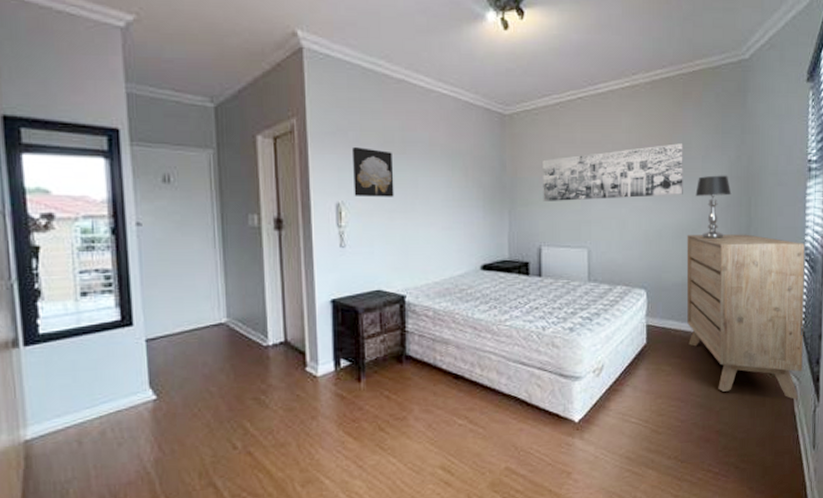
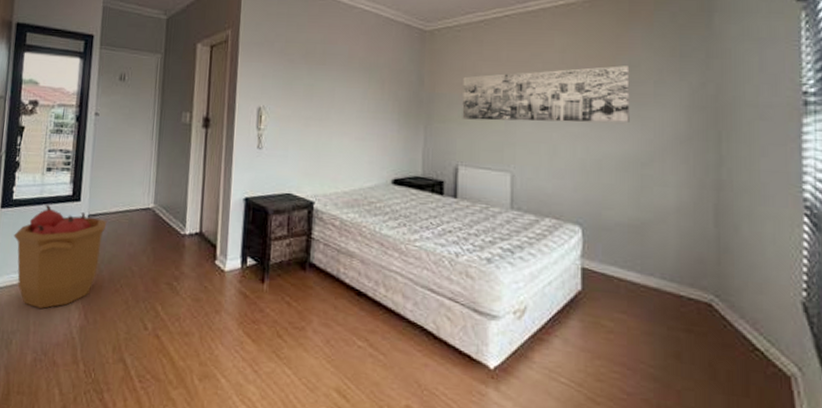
trash can: none [48,335,172,450] -> present [13,205,107,309]
wall art: present [351,147,394,197] -> none [274,57,313,105]
dresser: present [686,234,805,399] -> none [634,169,807,396]
table lamp: present [695,175,732,239] -> none [645,103,694,177]

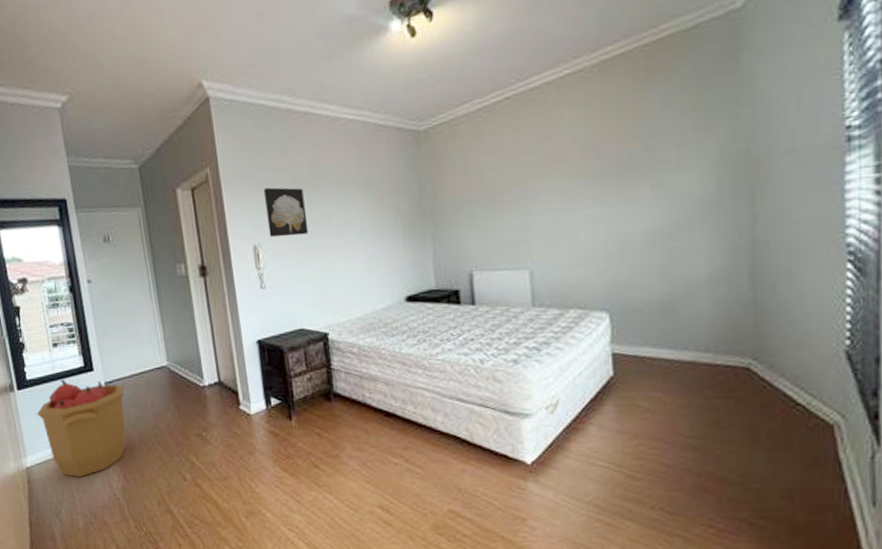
wall art: none [274,57,313,105] -> present [263,187,309,237]
wall art: present [462,65,630,123] -> none [467,131,653,221]

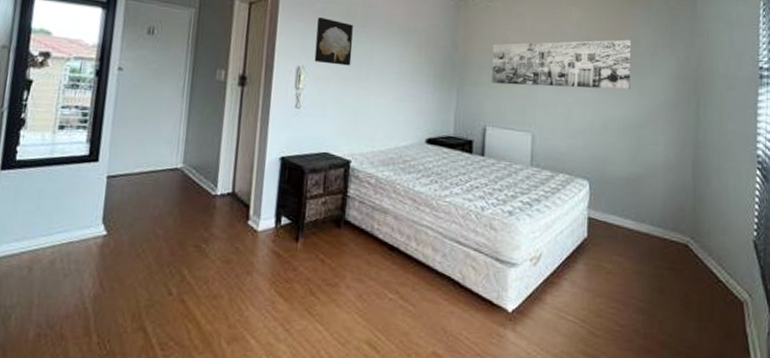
trash can: present [37,380,126,477] -> none [16,166,129,279]
wall art: none [467,131,653,221] -> present [491,39,632,90]

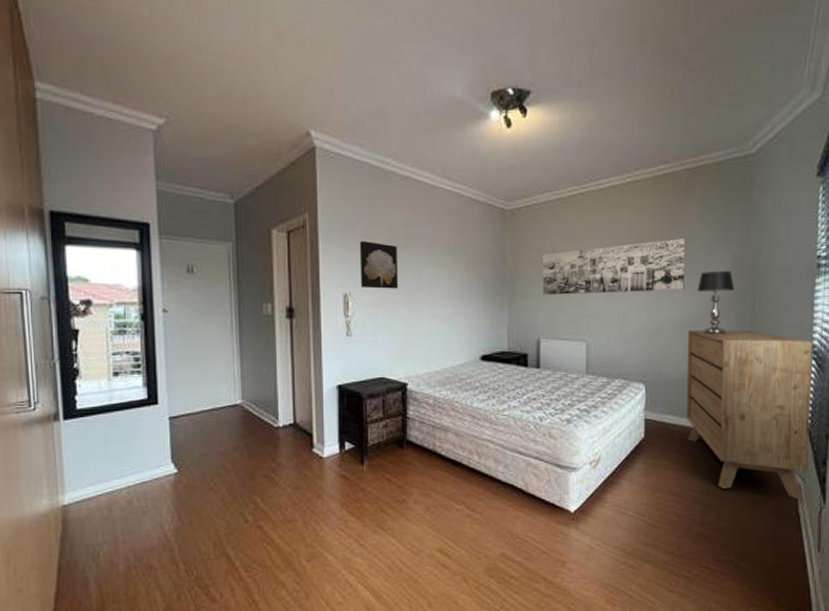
dresser: none [631,130,756,318] -> present [686,330,812,500]
table lamp: none [643,73,680,137] -> present [697,270,735,334]

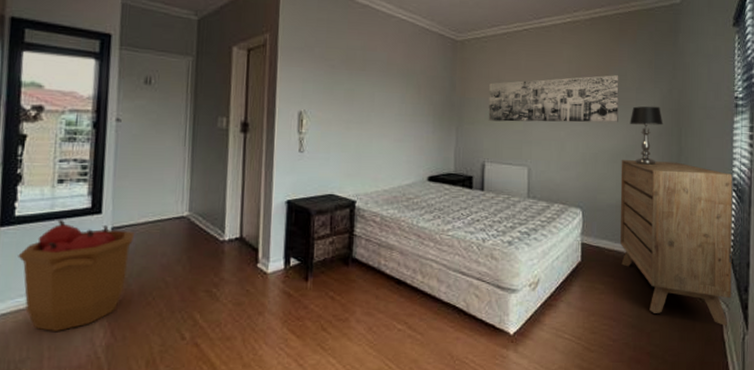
trash can: none [84,412,192,517] -> present [18,220,135,331]
wall art: present [359,241,399,289] -> none [316,62,353,109]

